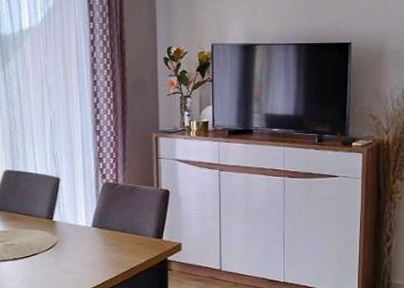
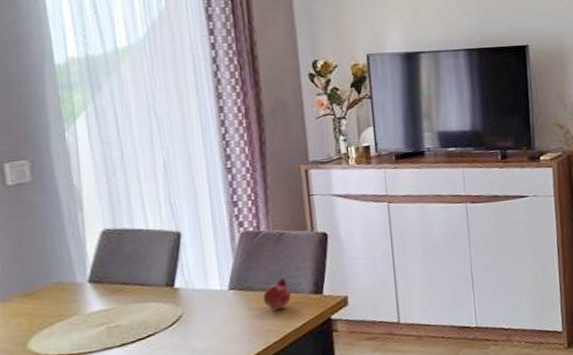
fruit: none [117,223,138,246] -> present [263,278,291,310]

